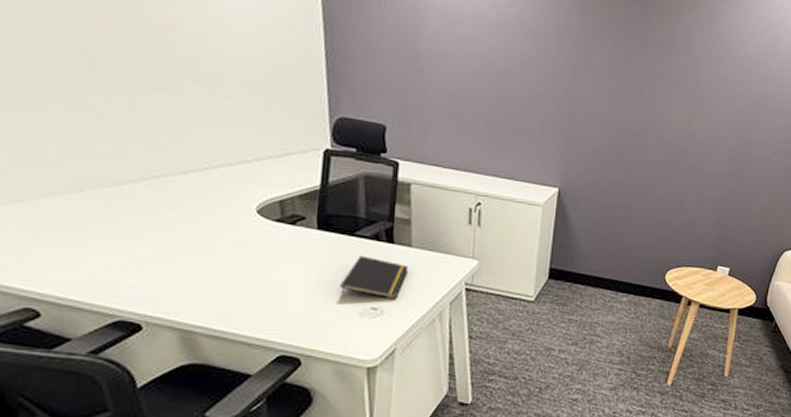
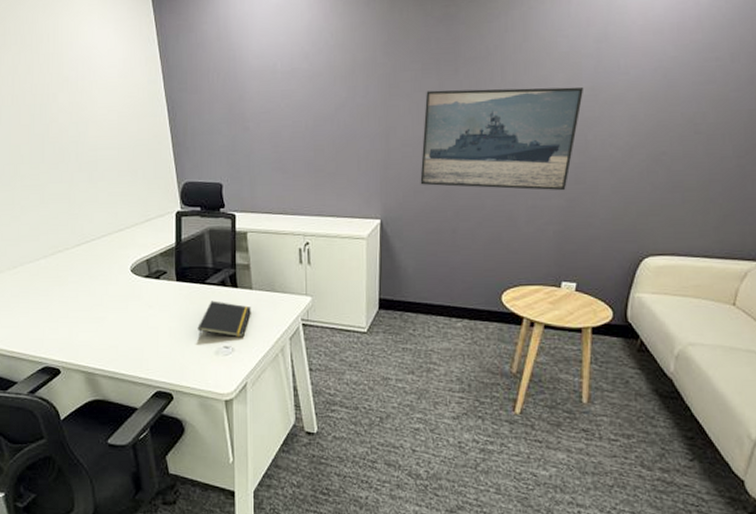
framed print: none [601,67,753,183] -> present [420,87,584,191]

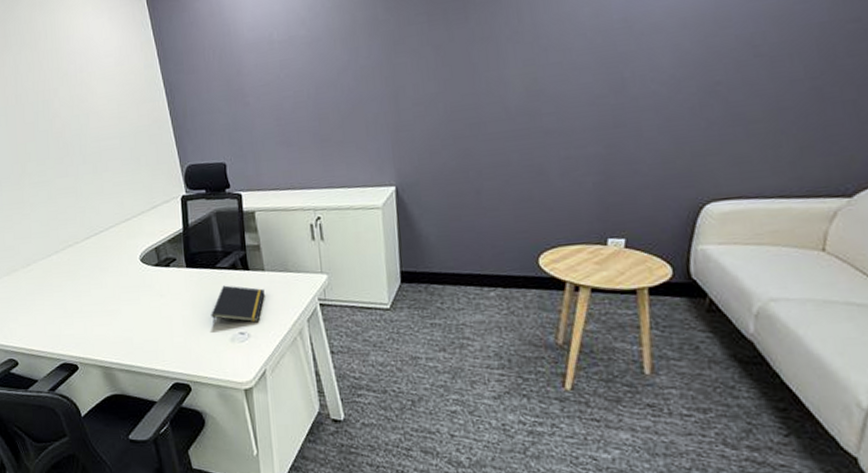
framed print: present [420,87,584,191] -> none [434,20,615,146]

